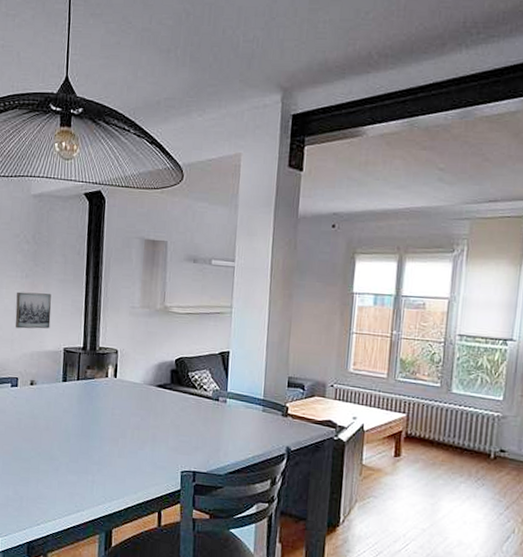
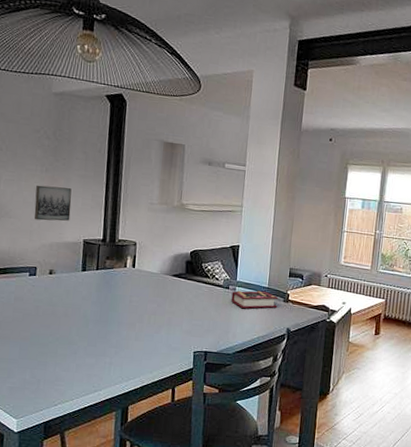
book: none [221,402,276,424] -> present [231,290,279,309]

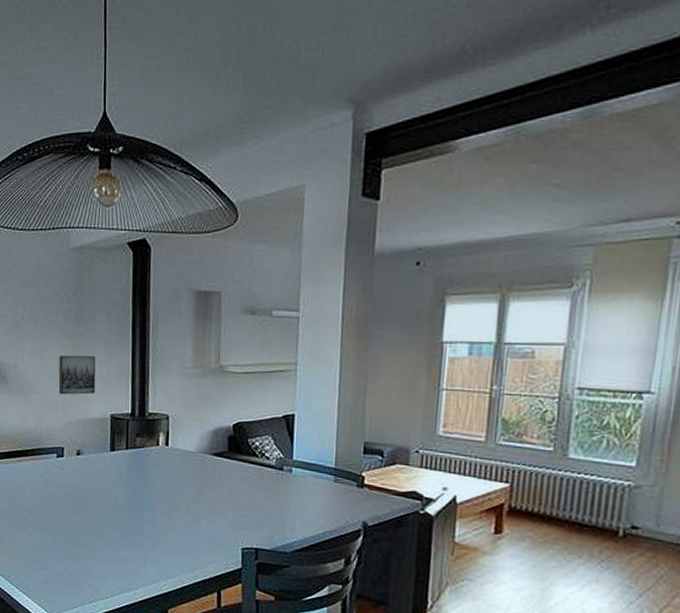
book: present [231,290,279,309] -> none [286,472,350,496]

